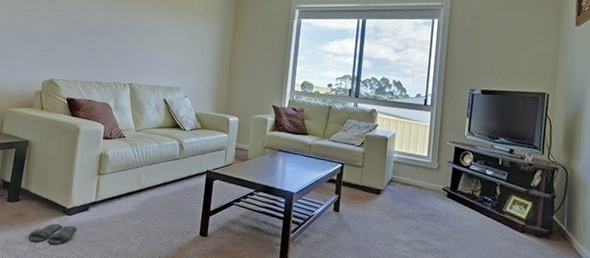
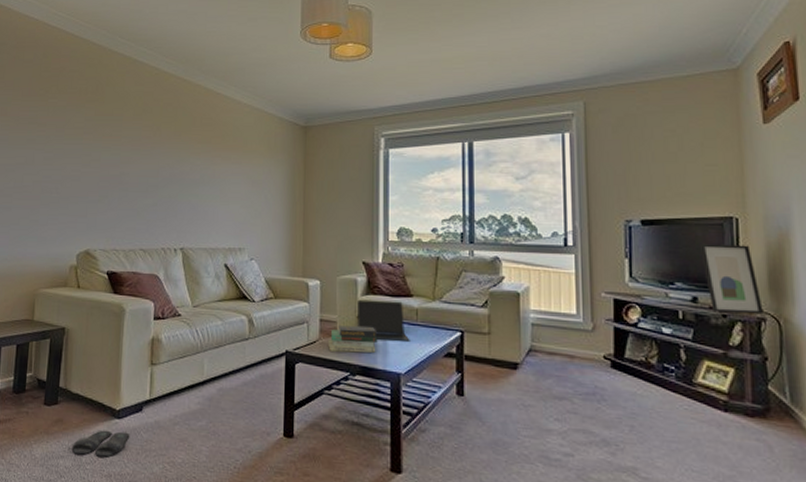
books: none [240,153,279,176] -> present [327,326,378,354]
laptop: none [264,135,303,169] -> present [356,300,410,342]
picture frame: none [520,111,558,165] -> present [701,243,764,315]

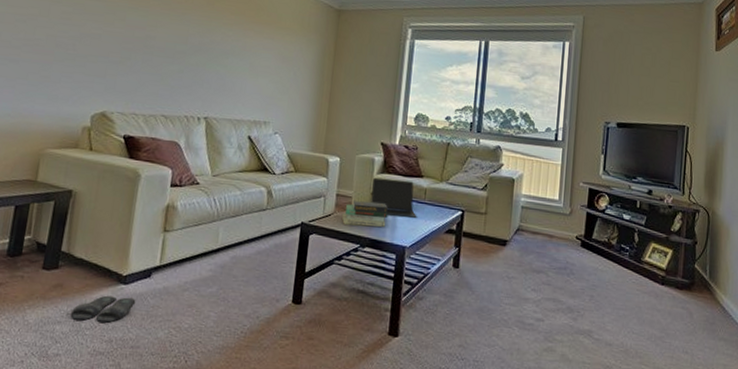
picture frame: present [701,243,764,315] -> none [659,146,699,207]

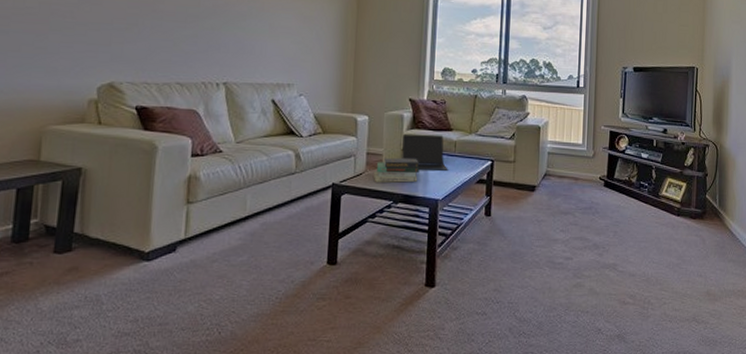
slippers: present [71,295,135,324] -> none [90,274,160,304]

